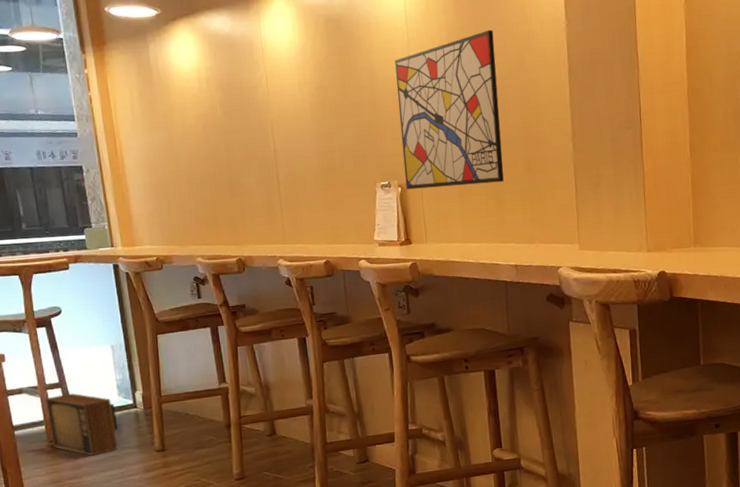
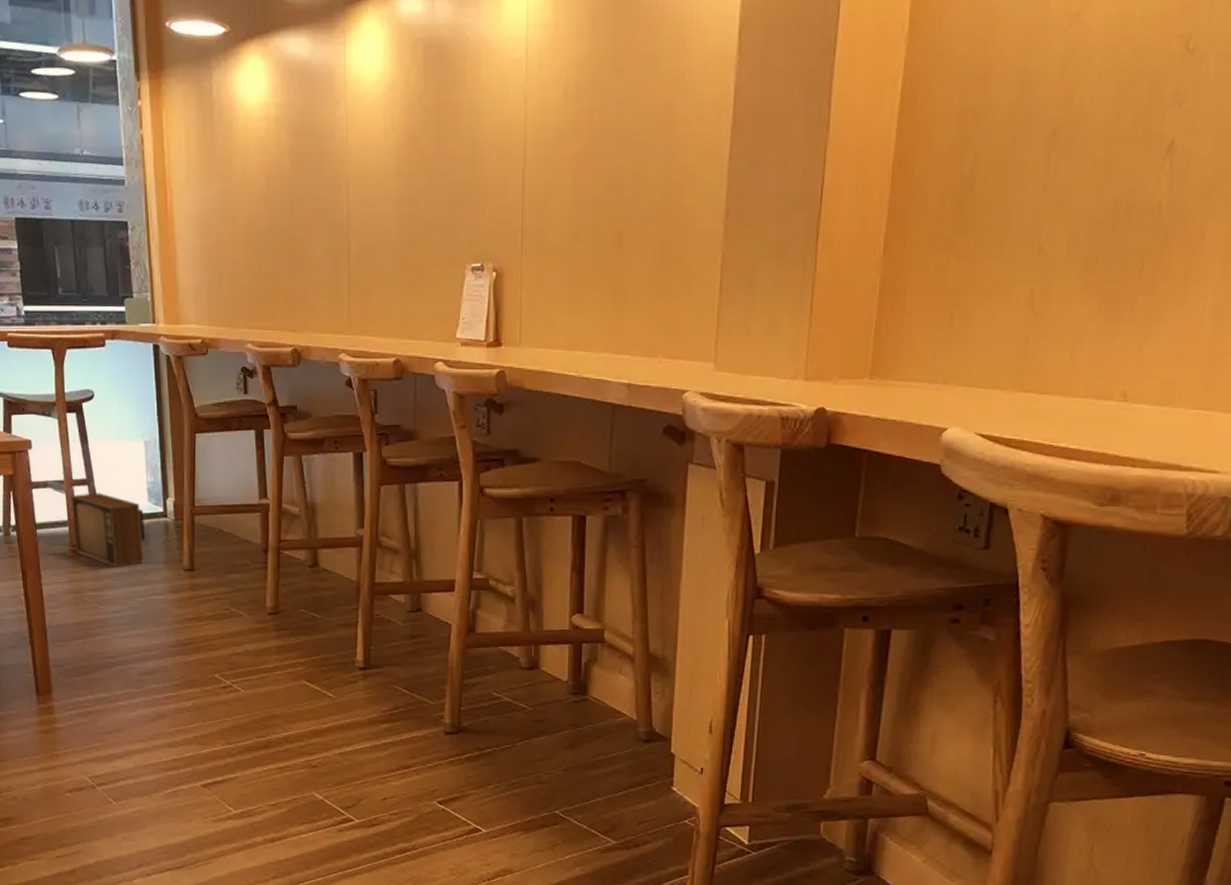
wall art: present [394,29,504,190] -> none [502,64,638,275]

